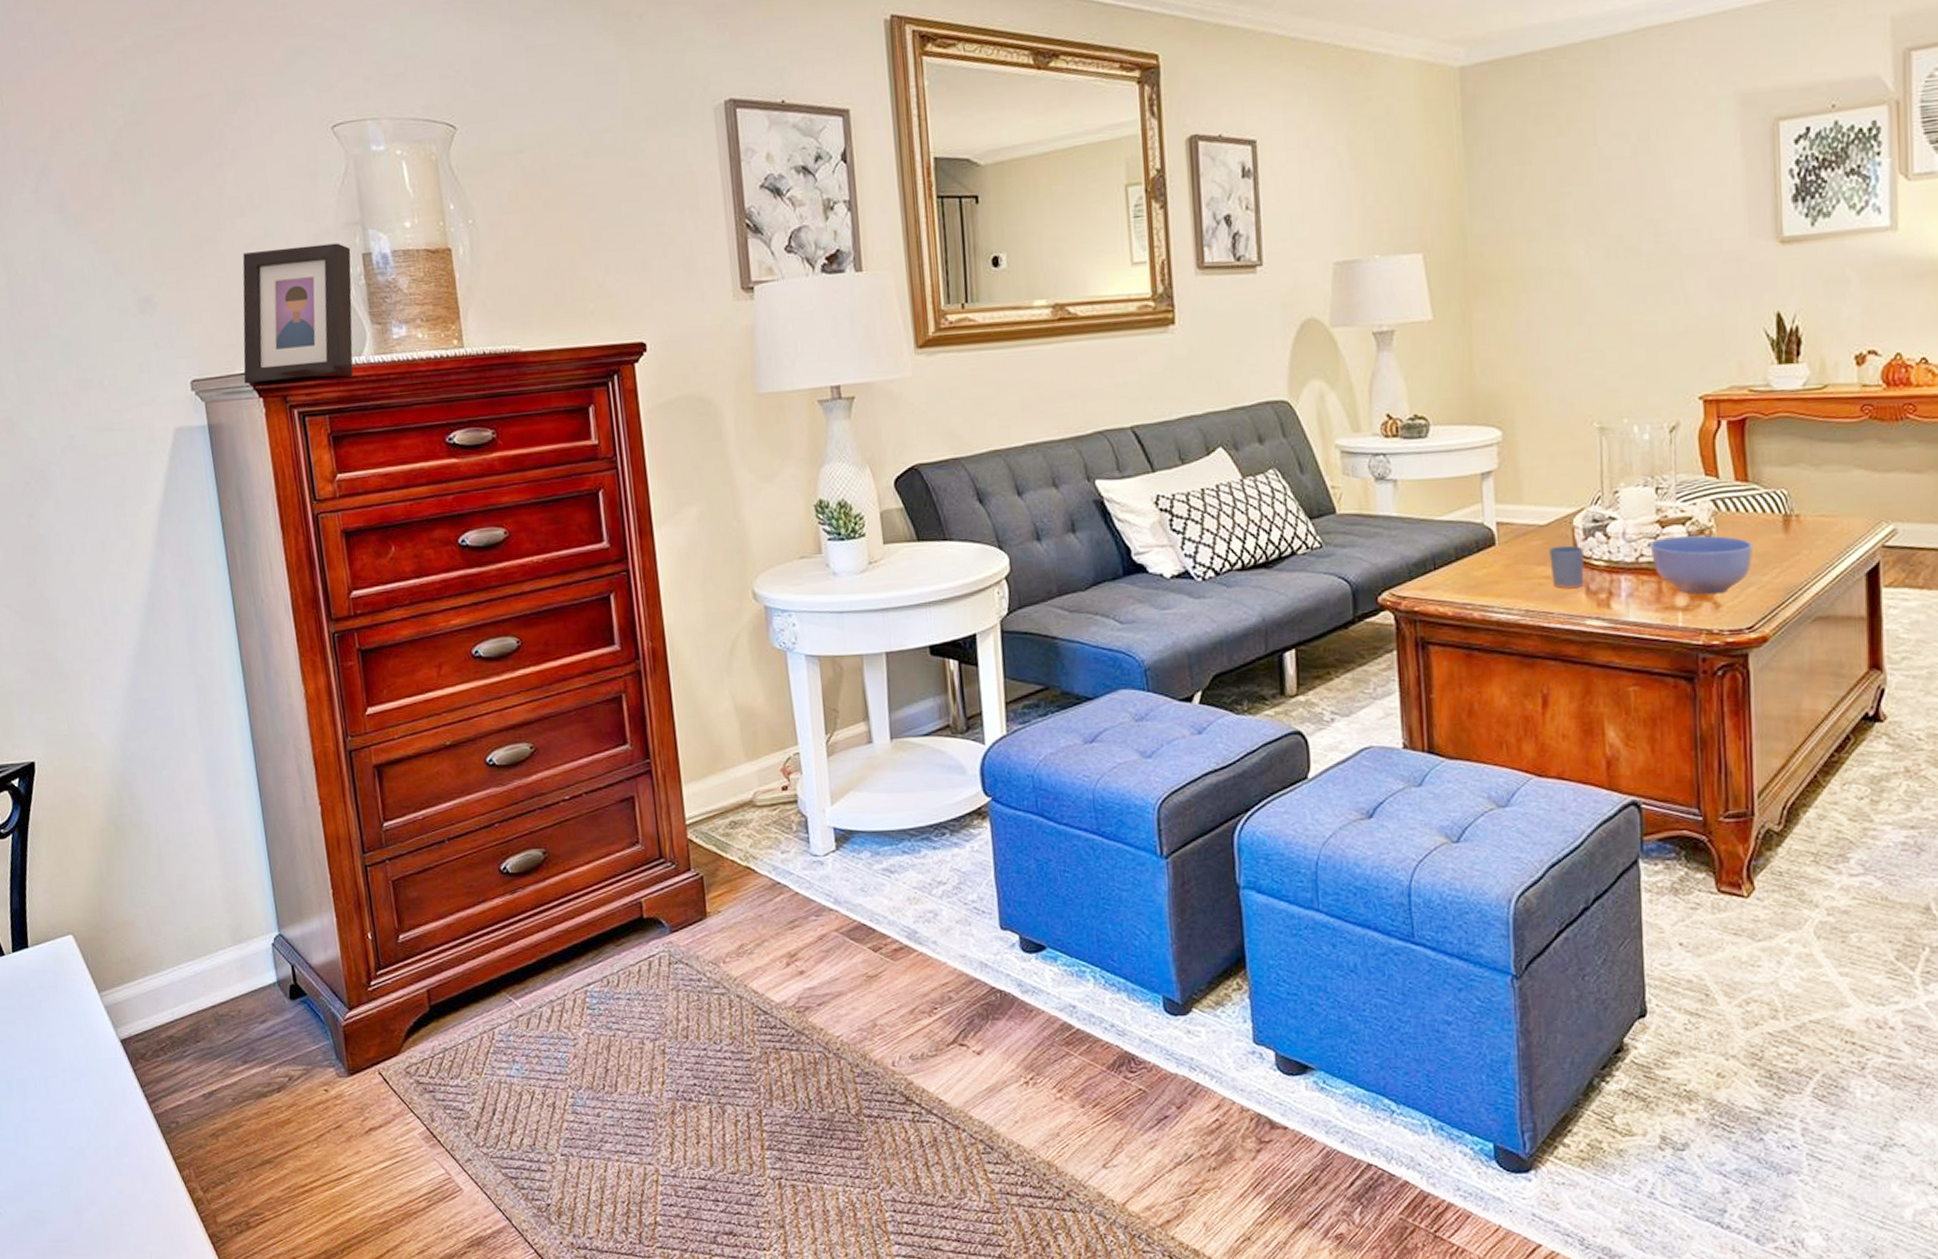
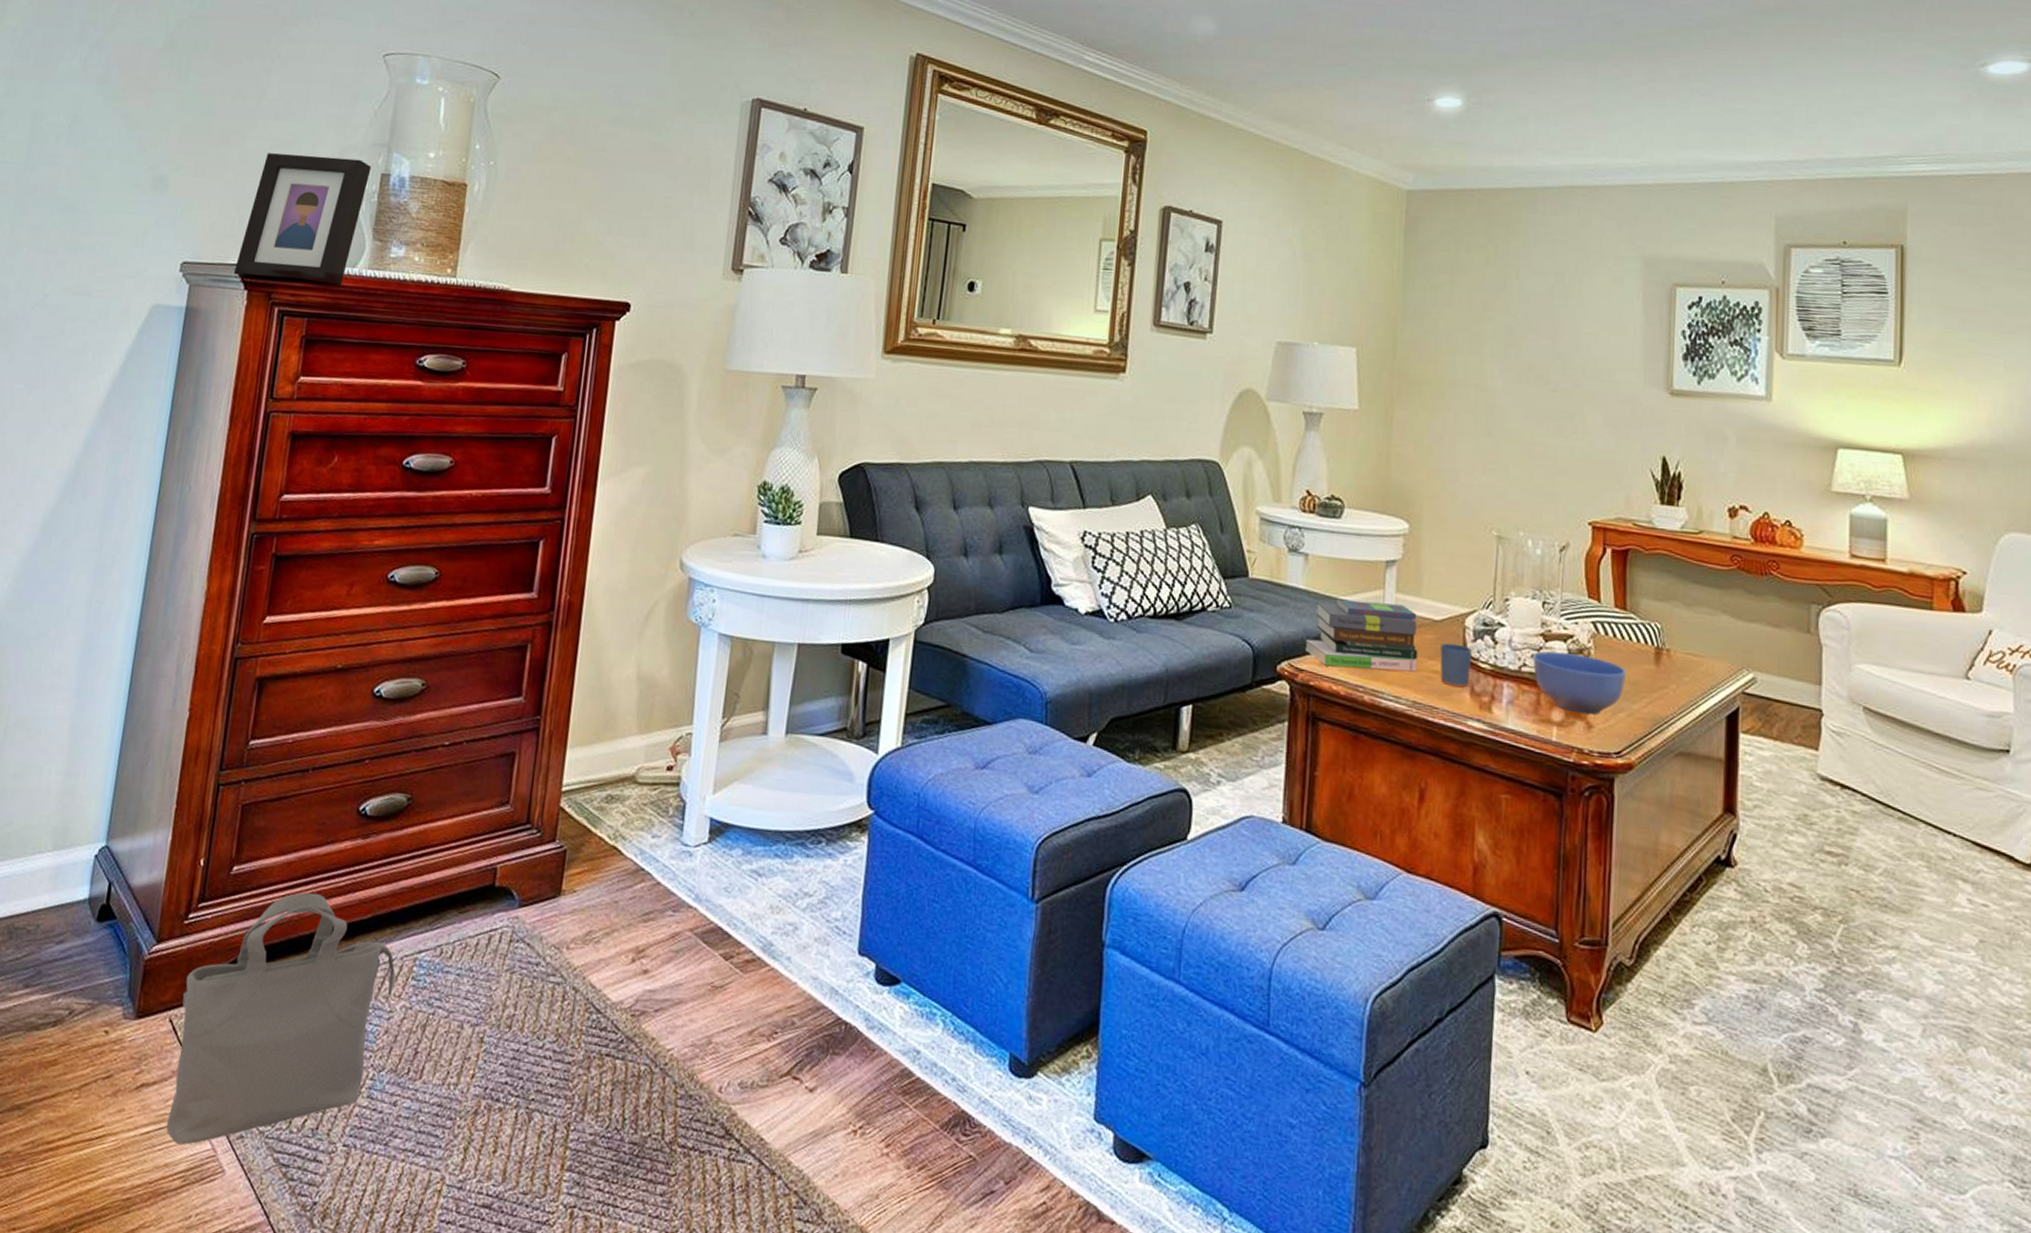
tote bag: none [383,947,573,1173] -> present [166,892,395,1145]
books: none [1404,515,1527,590] -> present [1304,599,1418,672]

